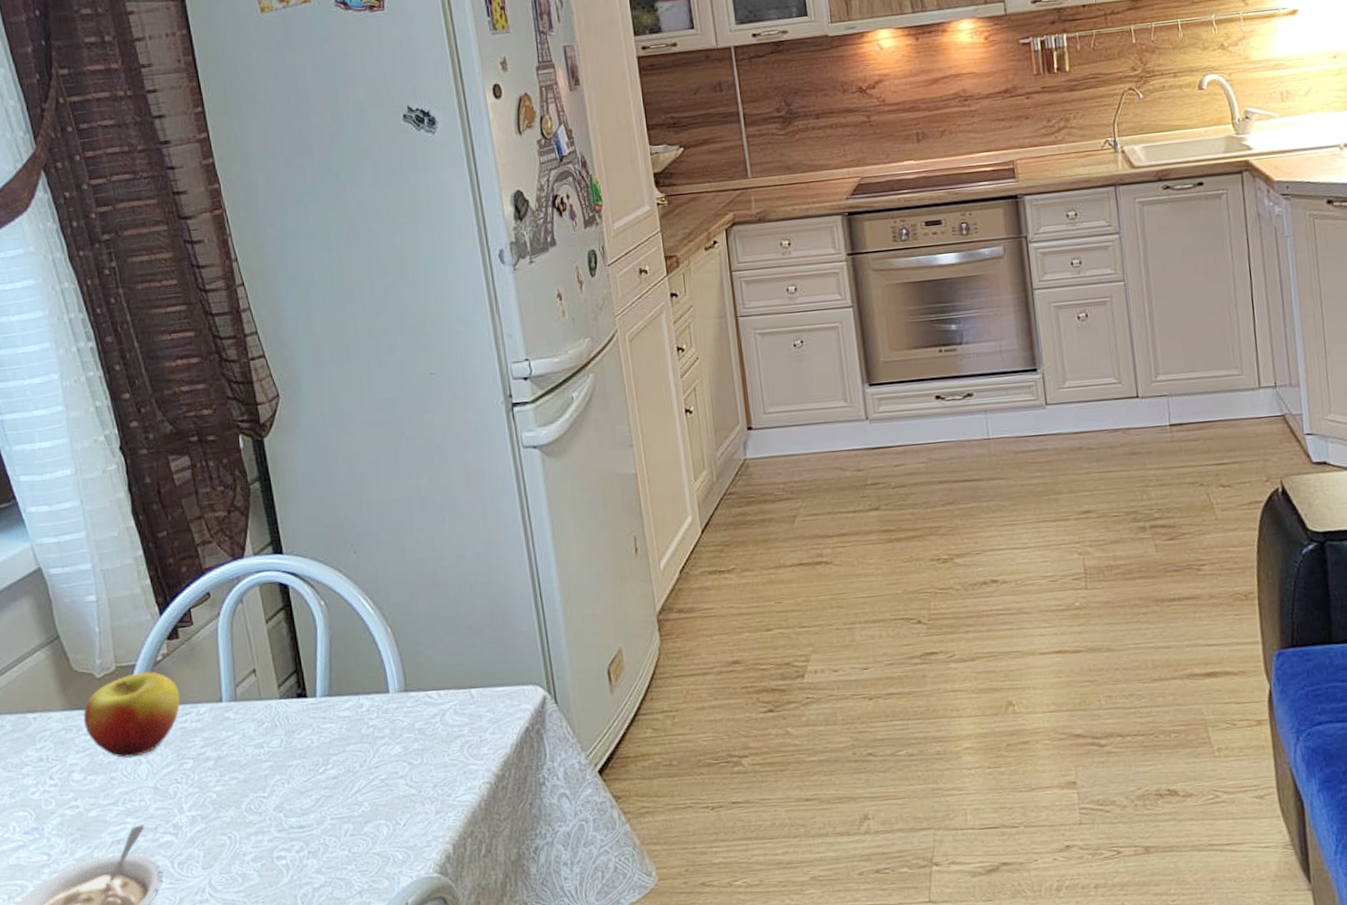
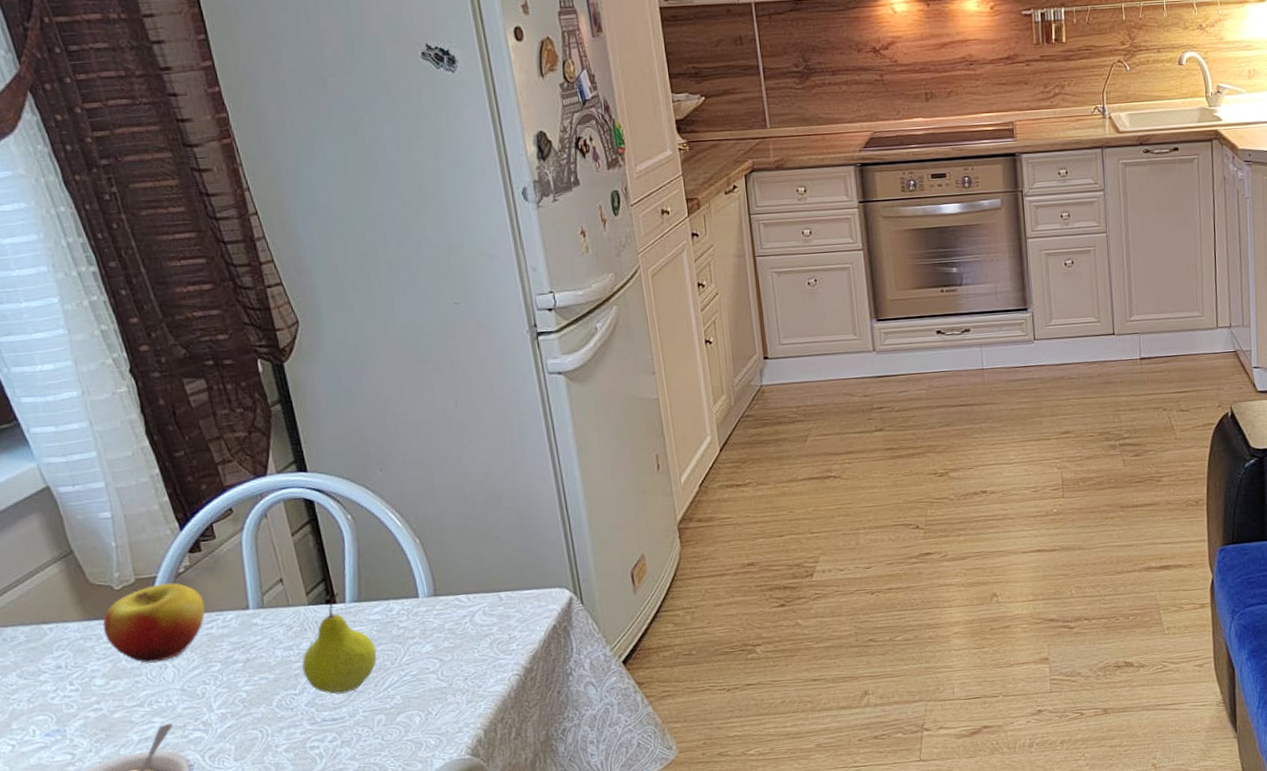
fruit: none [272,685,346,799] -> present [302,592,377,694]

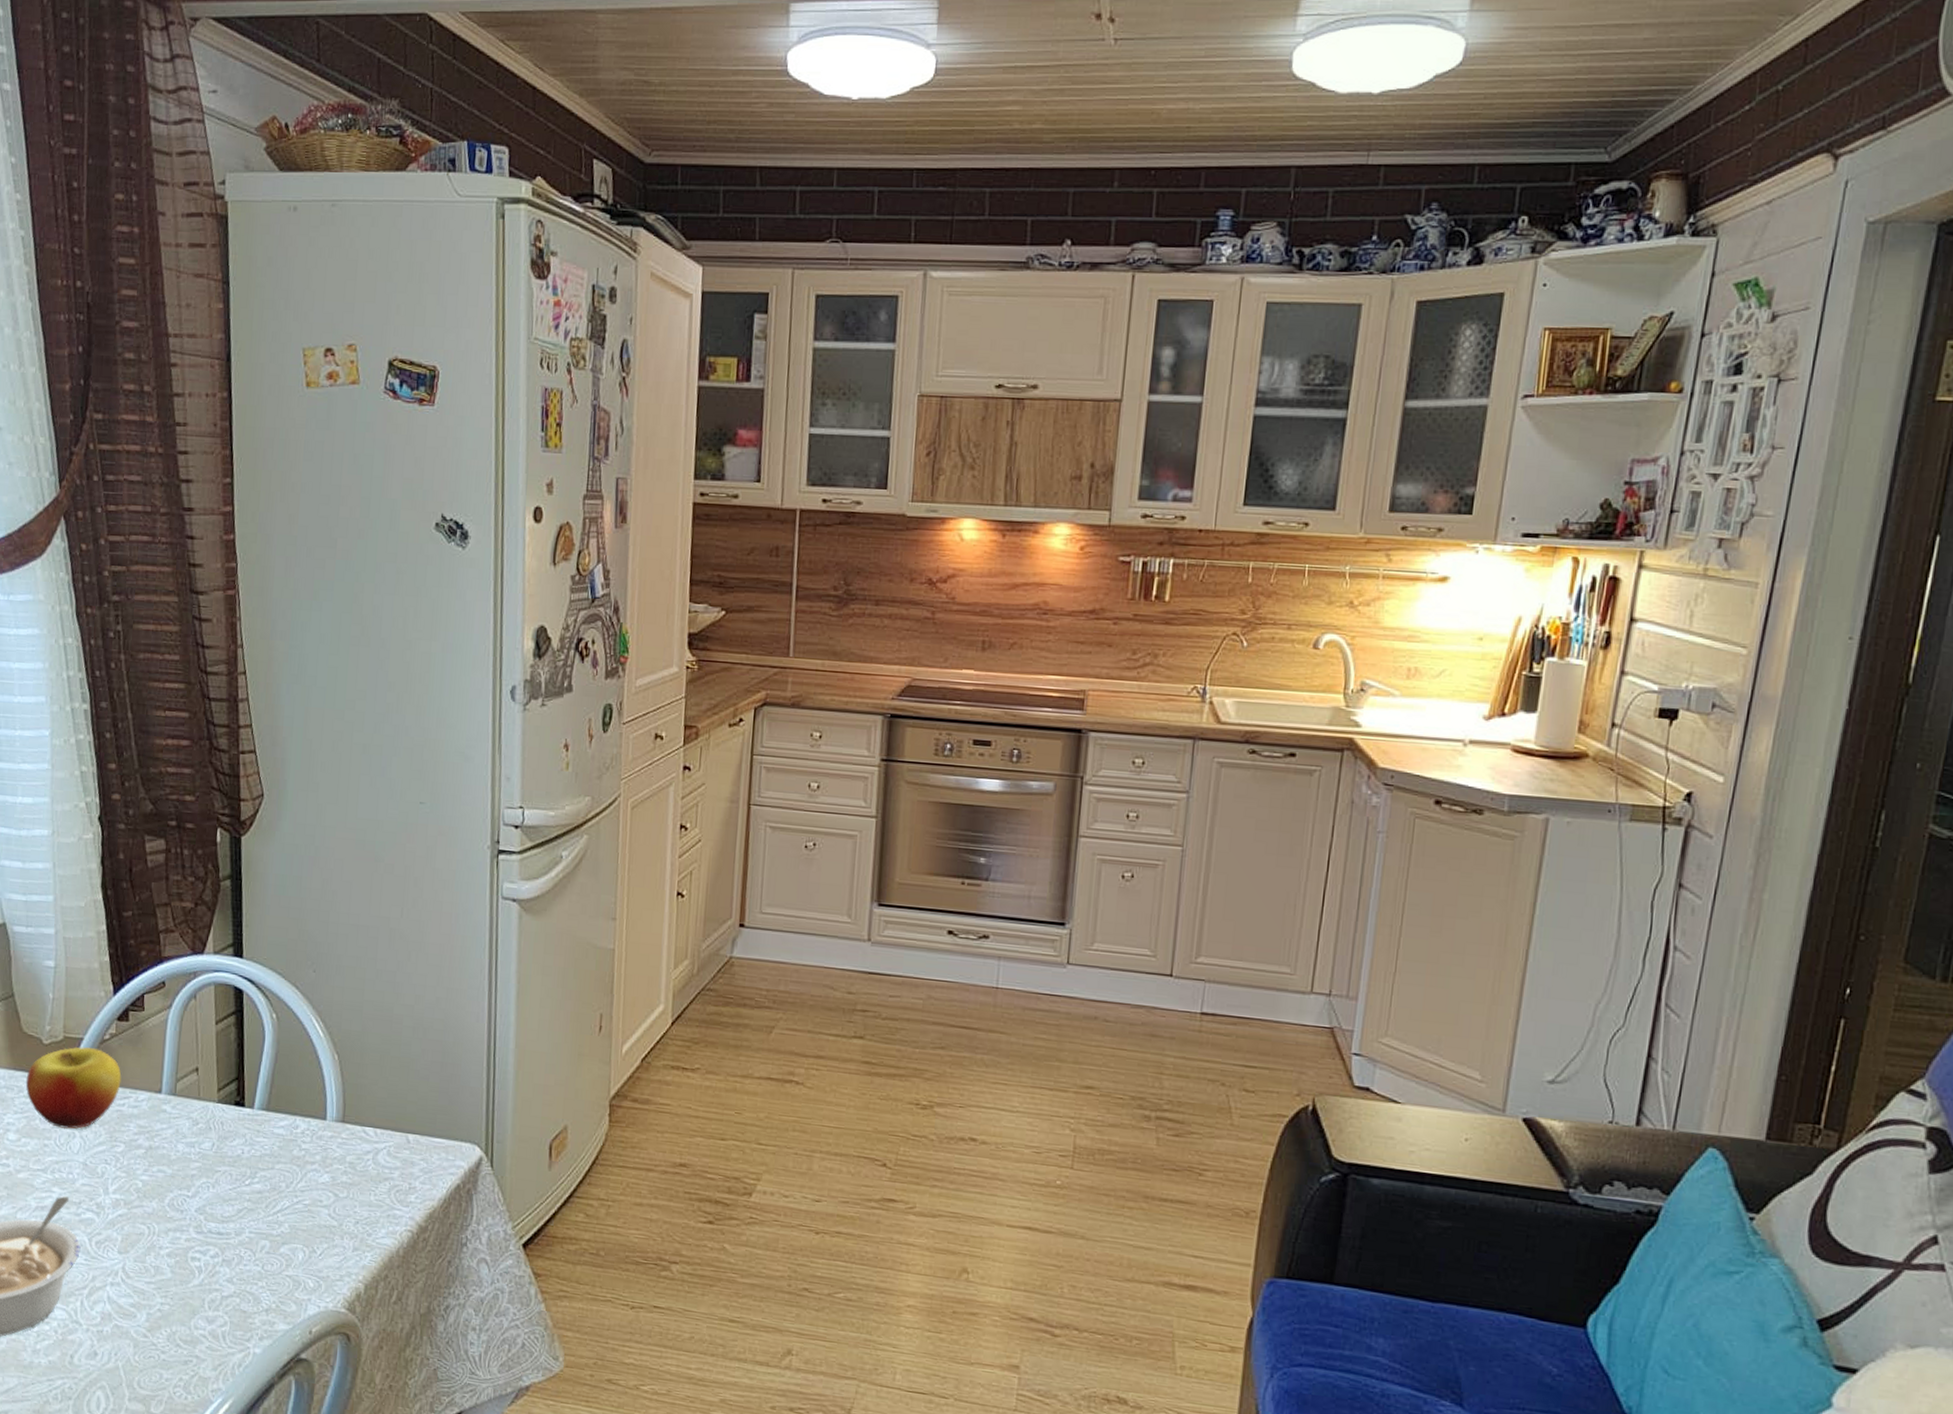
fruit: present [302,592,377,694] -> none [200,1095,275,1208]

